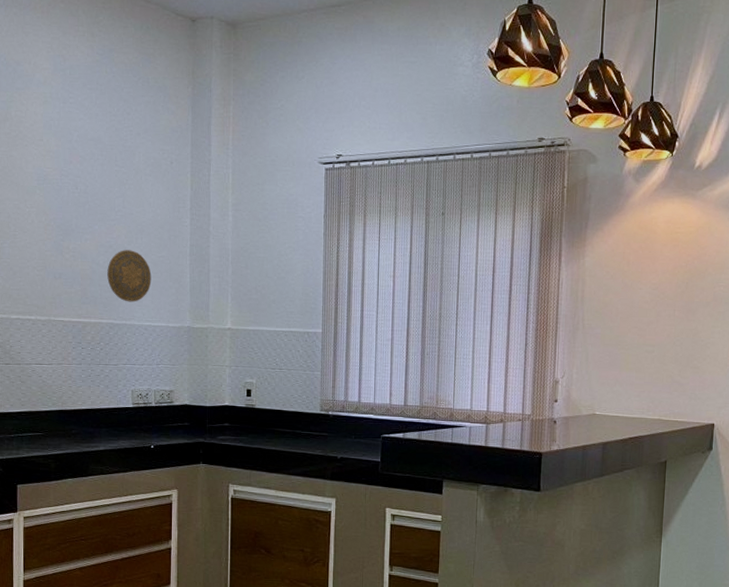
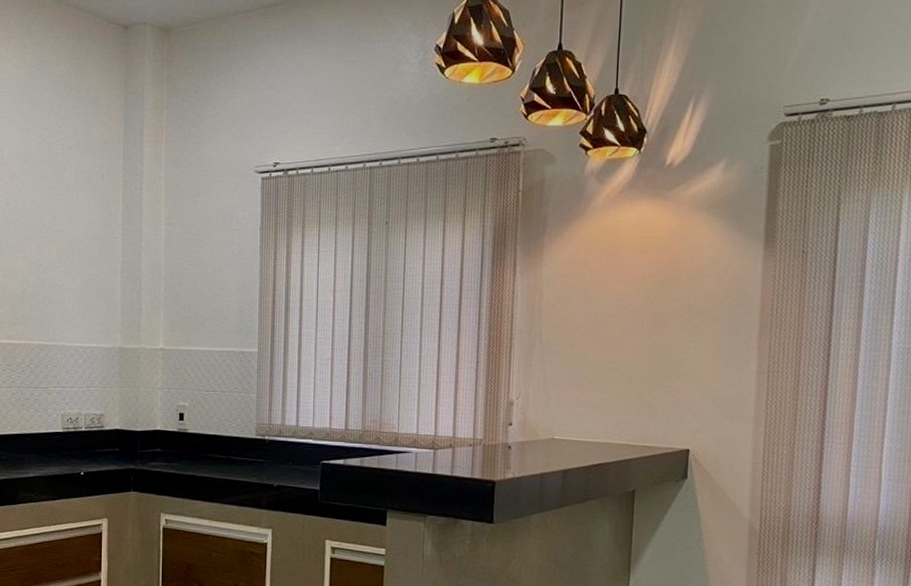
decorative plate: present [107,250,152,302] -> none [38,268,82,323]

